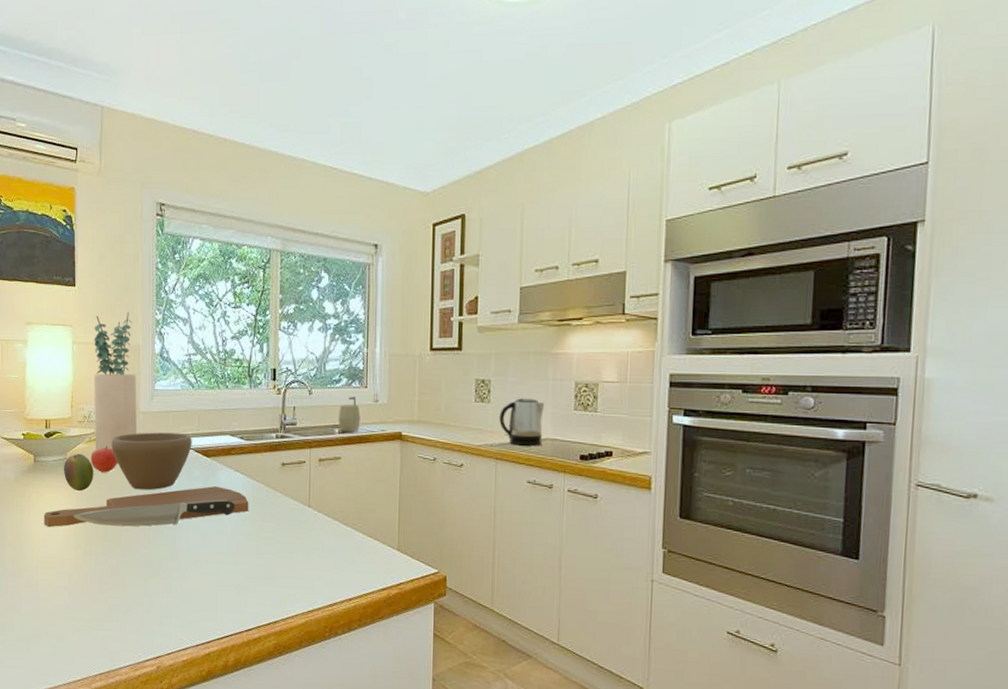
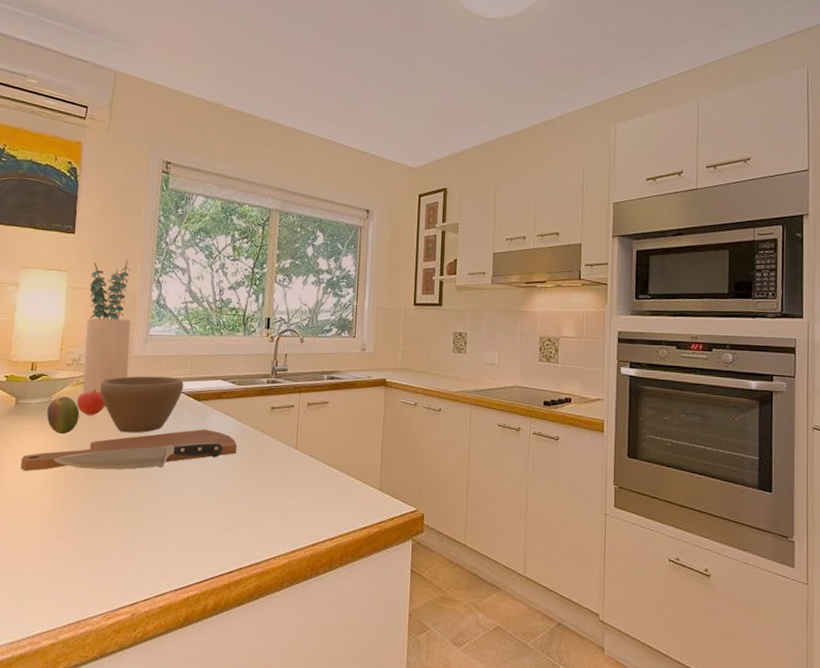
soap dispenser: present [339,397,360,433] -> none [328,345,348,379]
kettle: present [499,397,544,446] -> none [474,349,513,393]

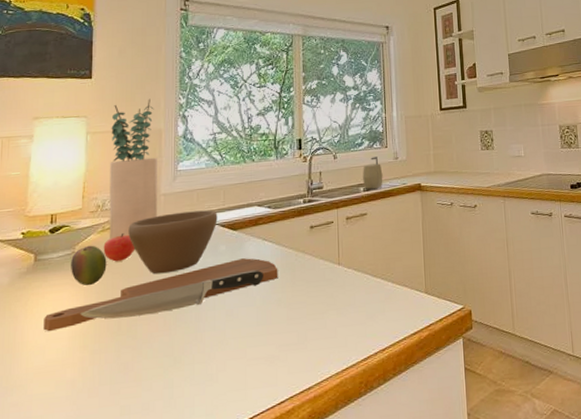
soap dispenser: none [328,345,348,379] -> present [363,157,383,190]

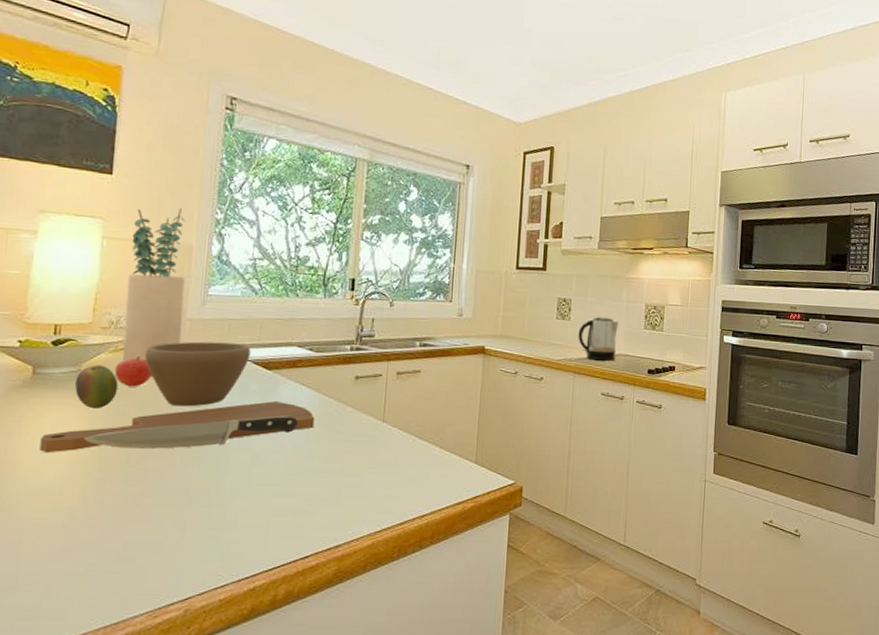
soap dispenser: present [363,157,383,190] -> none [420,310,444,346]
kettle: none [502,141,540,183] -> present [578,316,618,361]

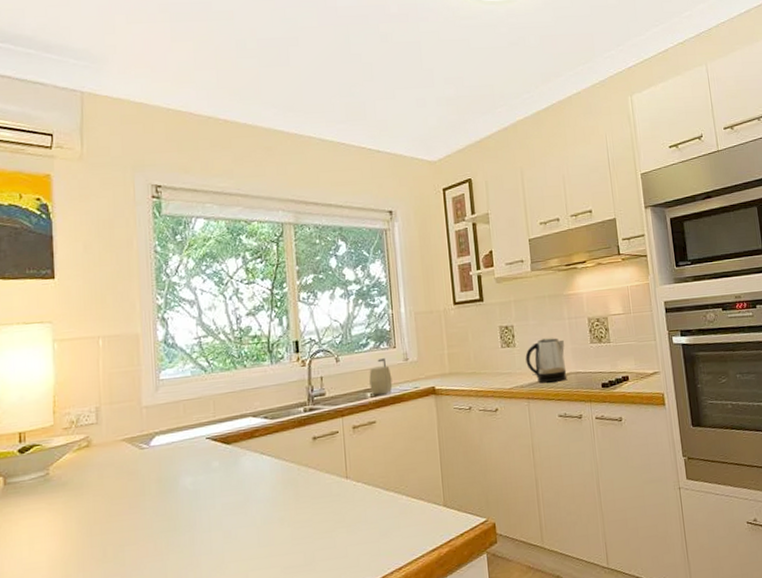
cutting board: present [39,401,315,454] -> none [19,474,280,562]
fruit: present [75,364,118,410] -> none [45,465,86,511]
knife: present [82,415,298,449] -> none [58,486,263,546]
fruit: present [114,357,153,387] -> none [81,451,118,483]
vase: present [122,208,185,362] -> none [80,299,141,459]
bowl: present [145,341,251,407] -> none [108,422,208,495]
soap dispenser: none [420,310,444,346] -> present [369,358,393,395]

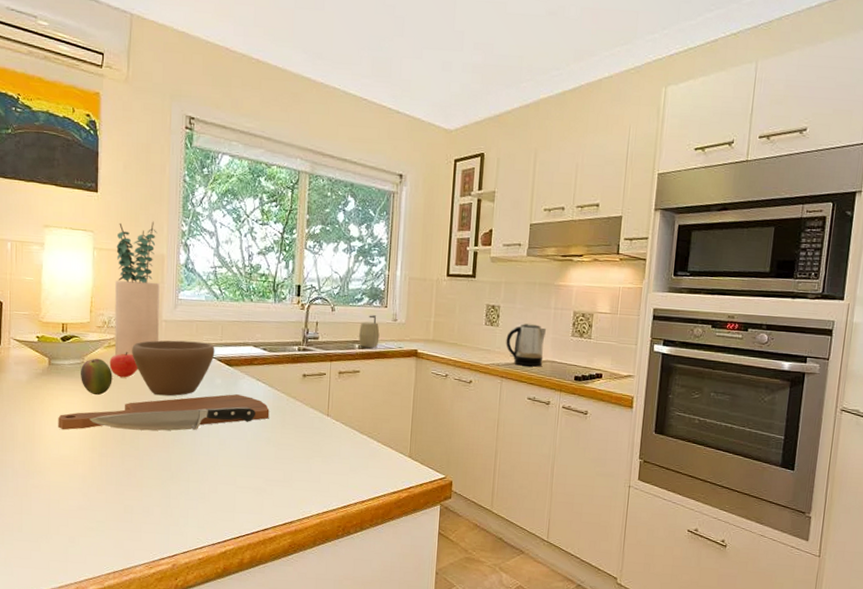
cutting board: none [19,474,280,562] -> present [58,394,270,430]
fruit: none [45,465,86,511] -> present [81,358,113,396]
knife: none [58,486,263,546] -> present [88,406,255,431]
vase: none [80,299,141,459] -> present [114,221,160,356]
fruit: none [81,451,118,483] -> present [109,352,139,378]
bowl: none [108,422,208,495] -> present [132,340,215,396]

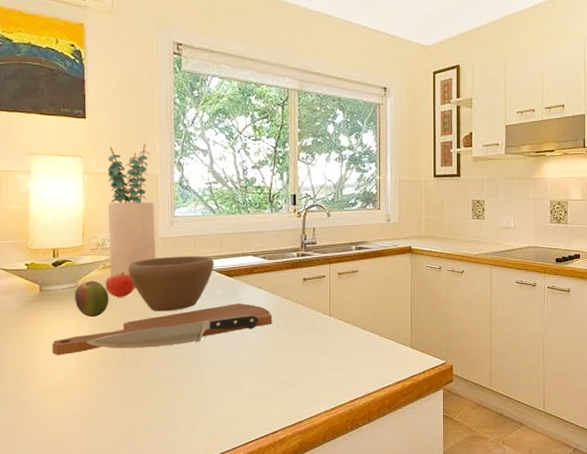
soap dispenser: present [359,315,380,348] -> none [355,217,375,249]
kettle: present [506,323,546,367] -> none [492,214,527,253]

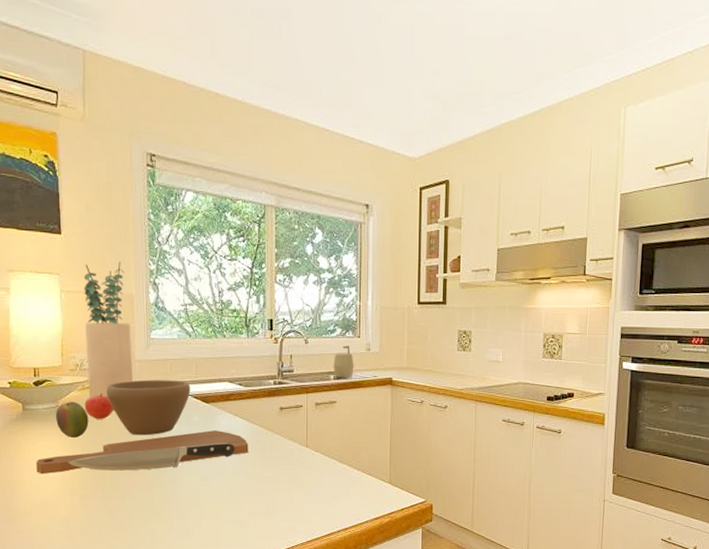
soap dispenser: none [355,217,375,249] -> present [334,346,354,379]

